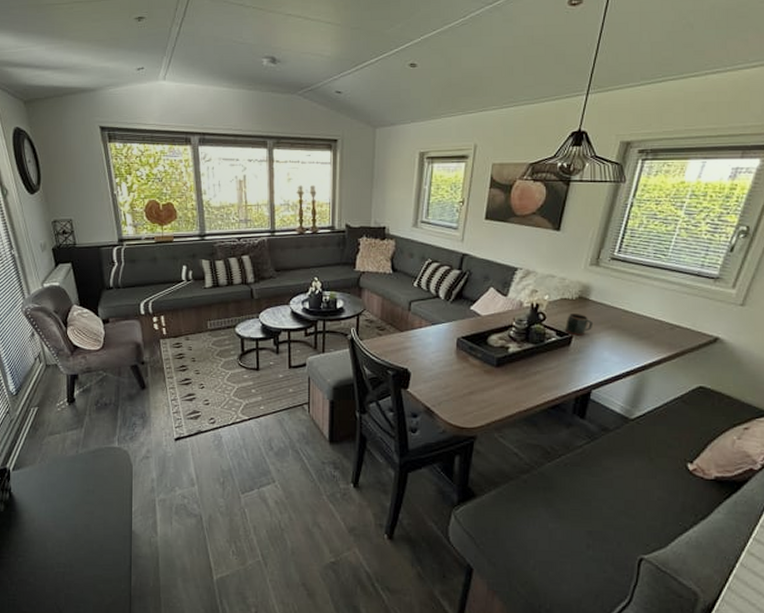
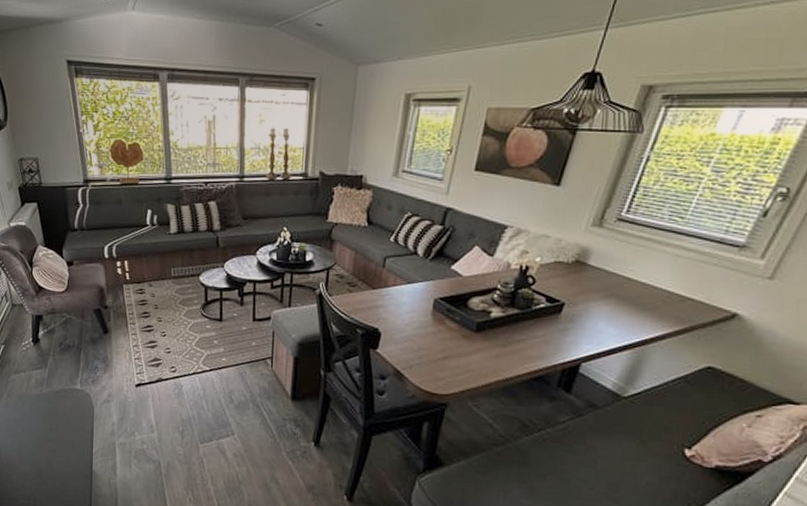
mug: present [565,312,594,336] -> none [557,277,590,304]

